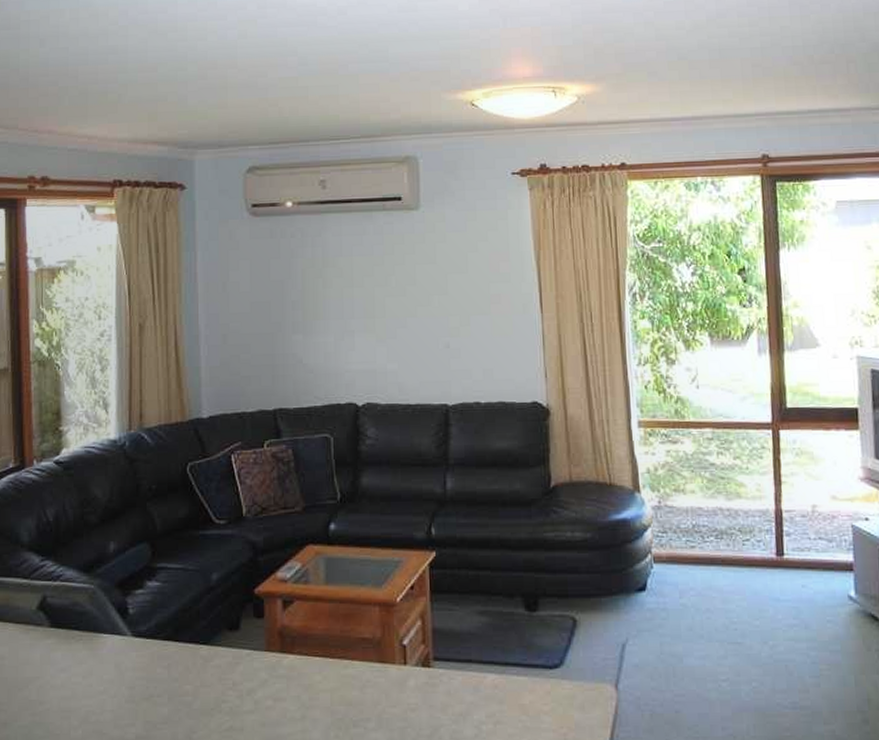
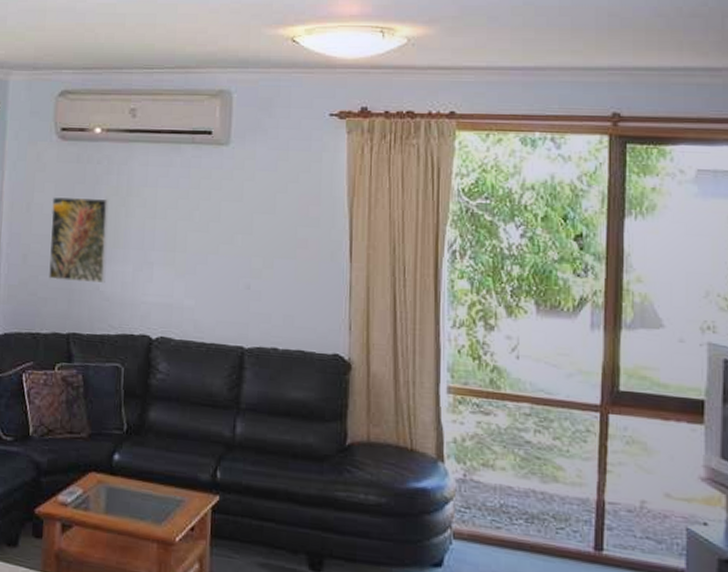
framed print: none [247,271,308,358] -> present [49,197,109,284]

